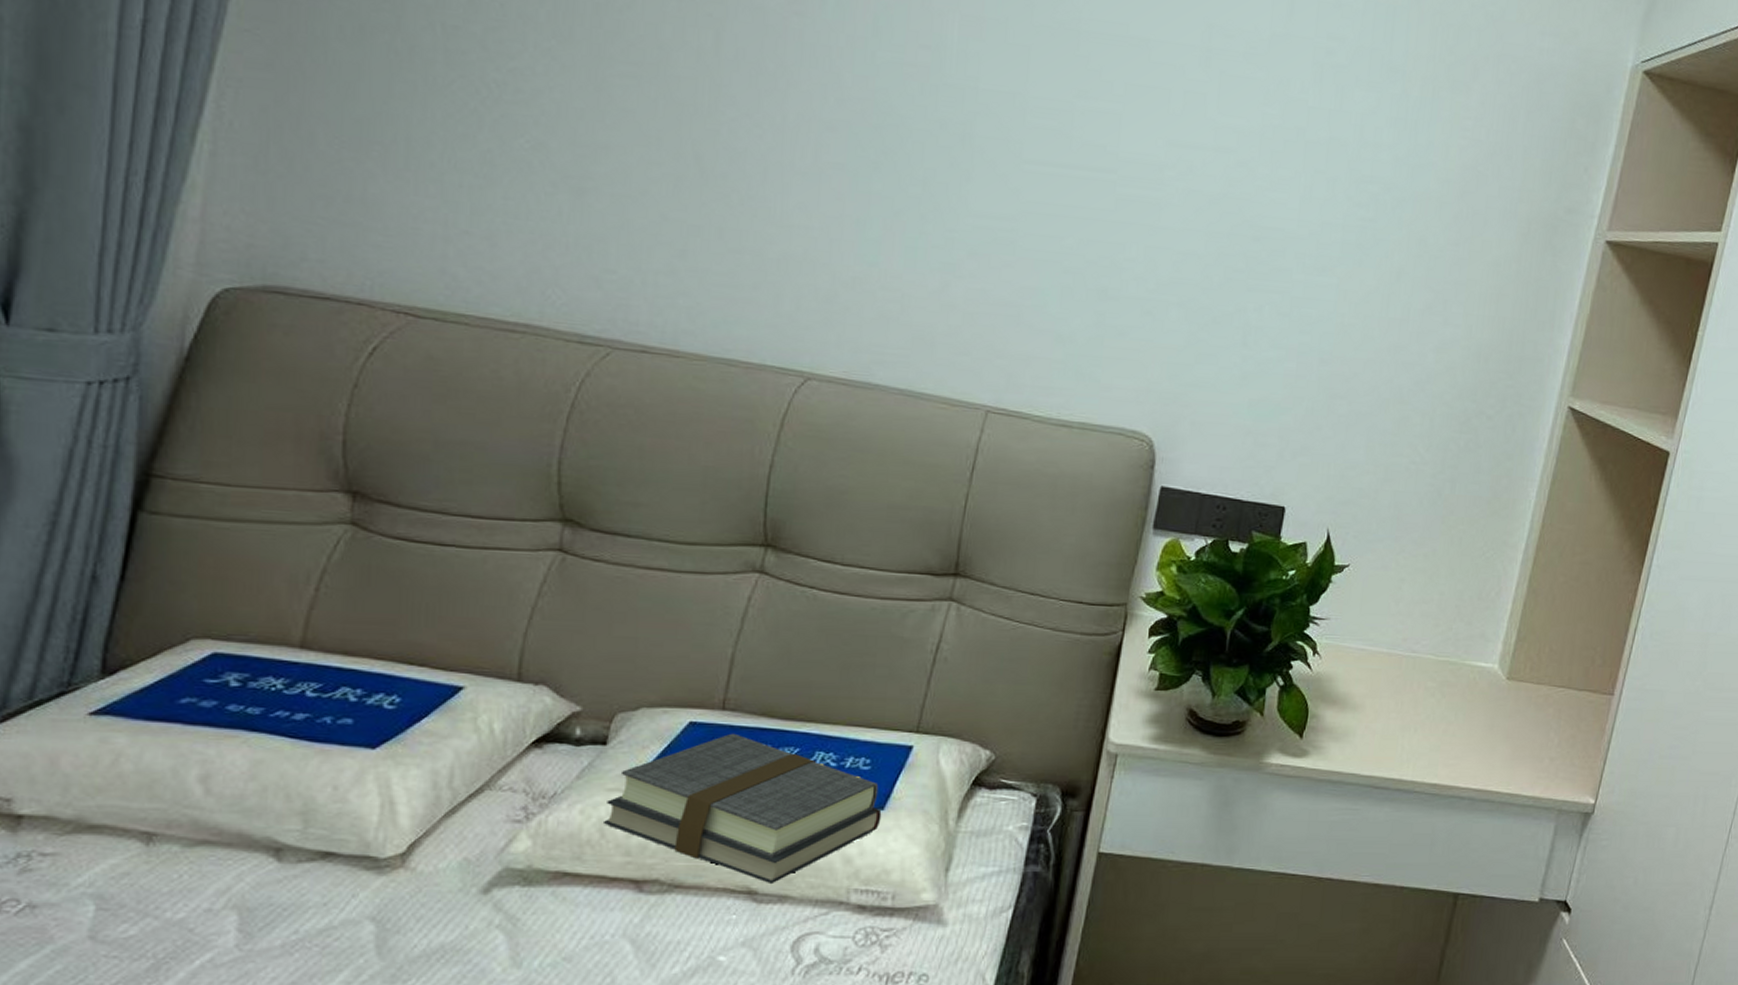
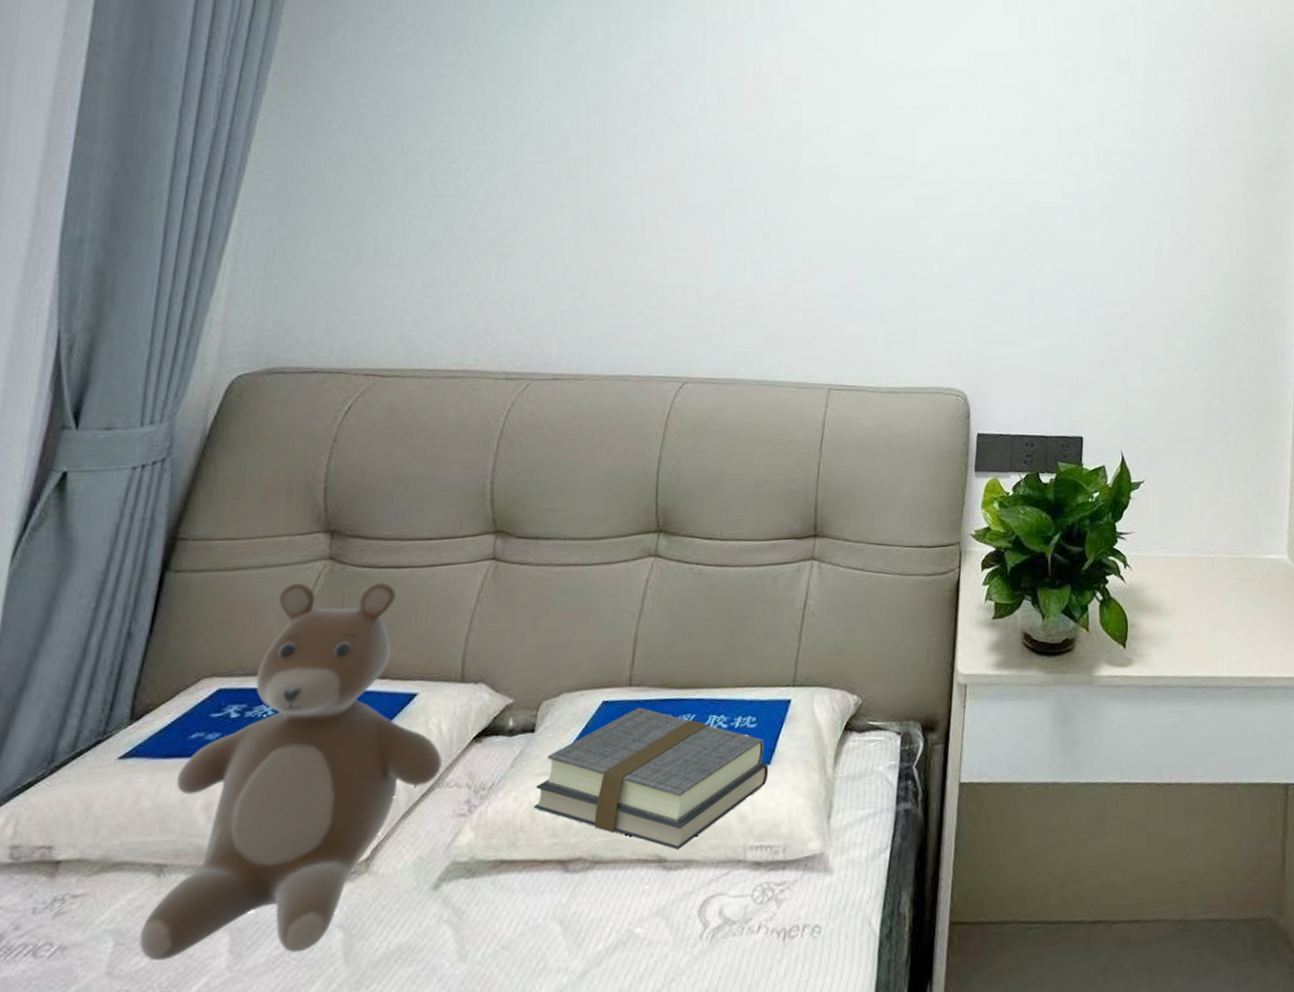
bear: none [127,545,493,939] -> present [139,582,442,962]

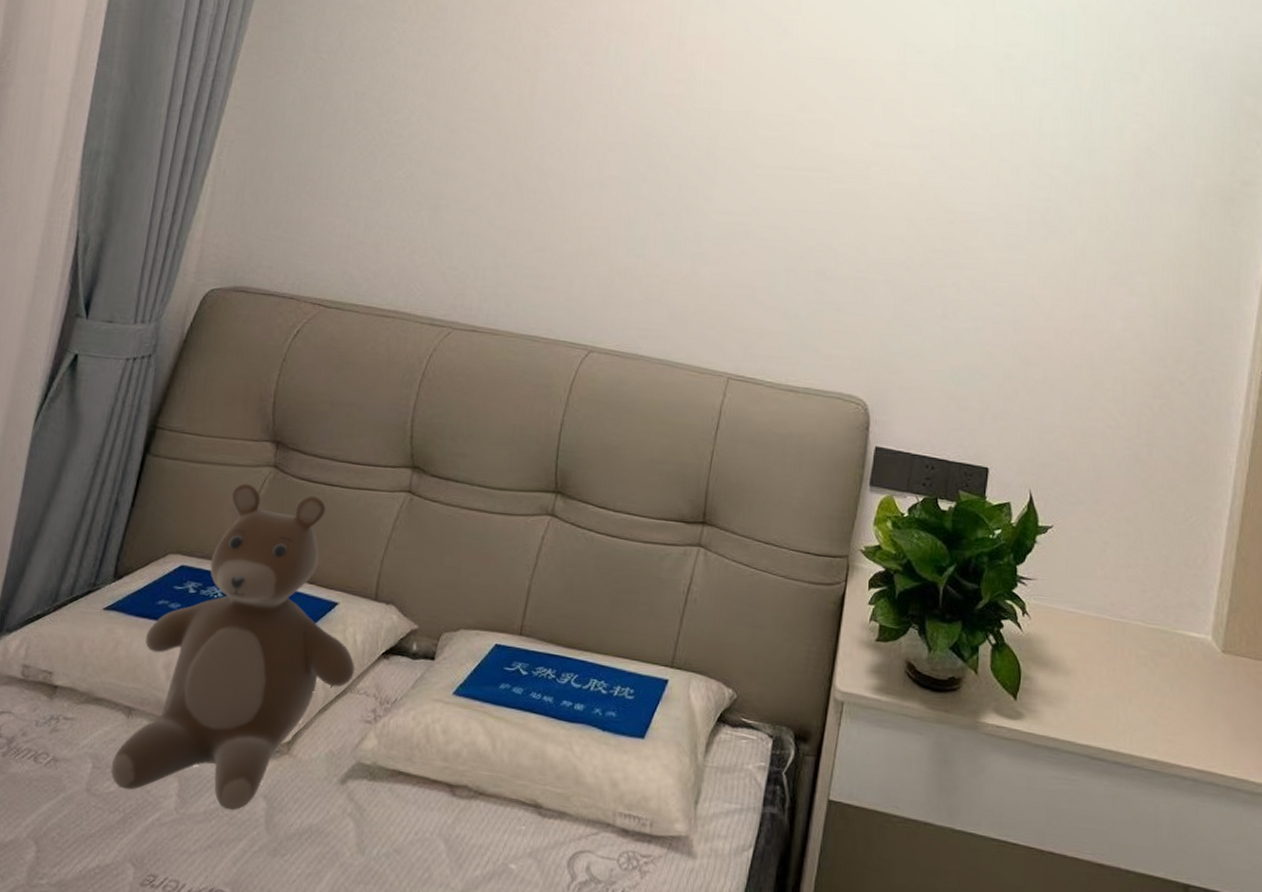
book: present [533,707,769,851] -> none [428,657,643,801]

